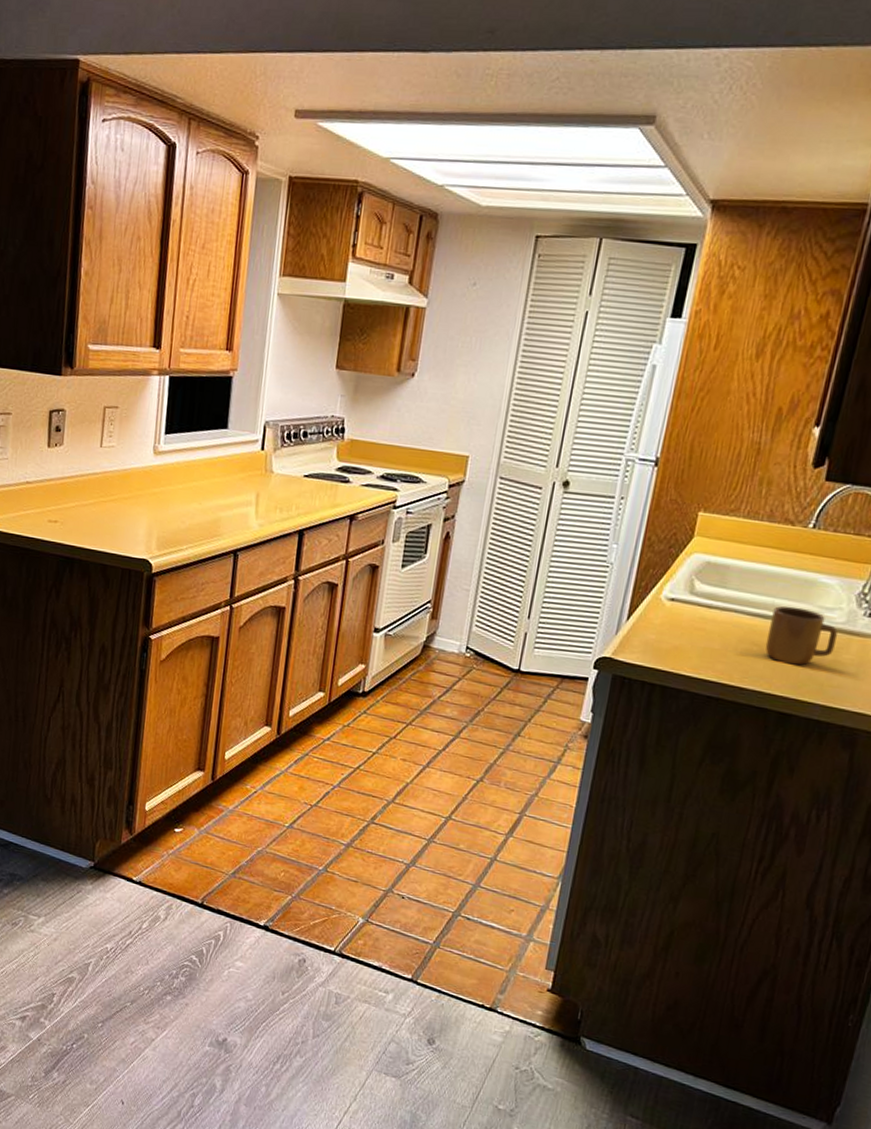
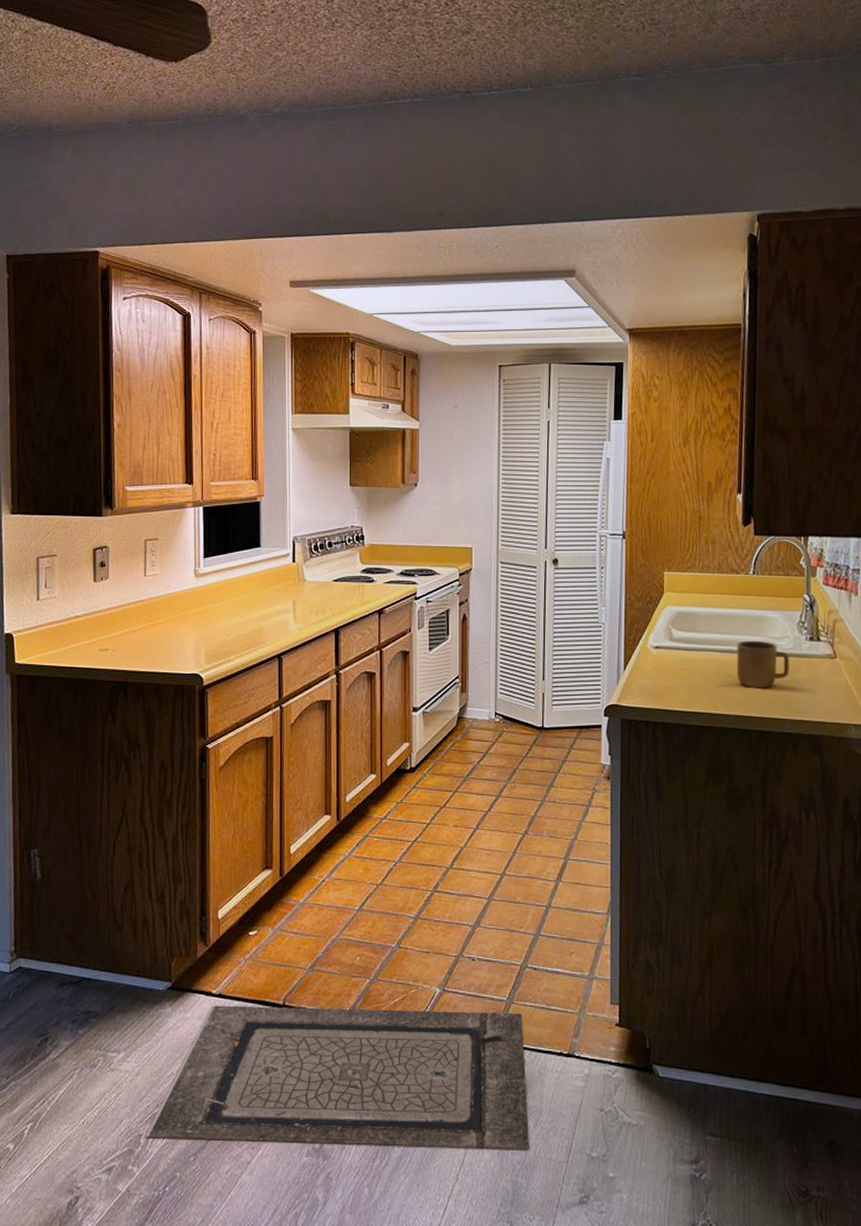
doormat: none [58,891,447,1088] -> present [145,1005,529,1150]

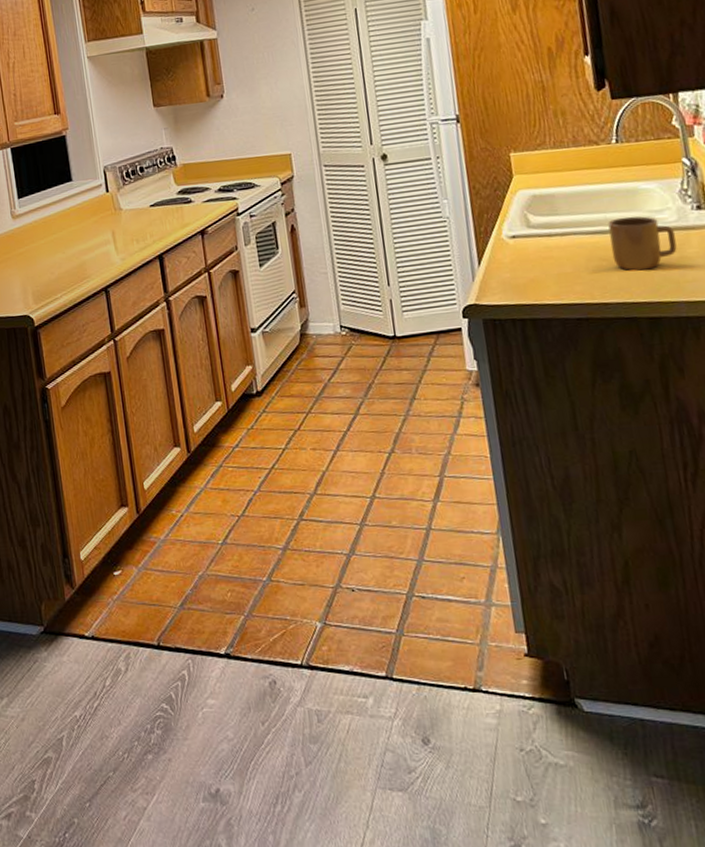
doormat: present [145,1005,529,1150] -> none [38,645,444,794]

